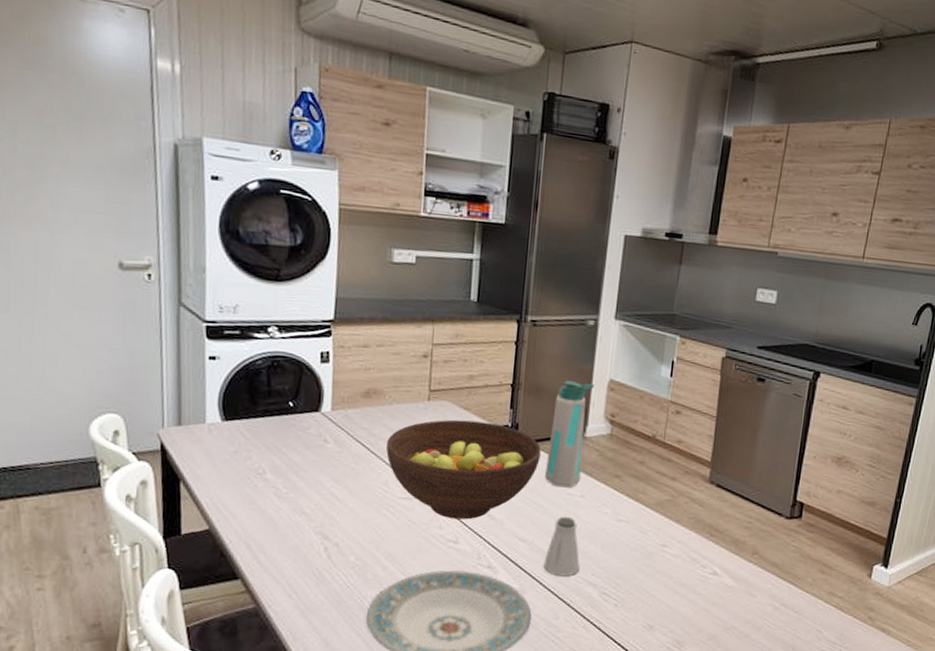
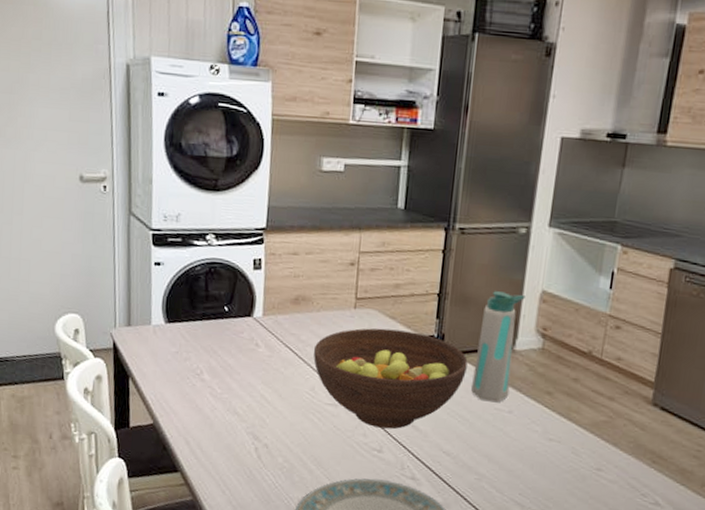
saltshaker: present [543,516,580,576] -> none [468,431,507,494]

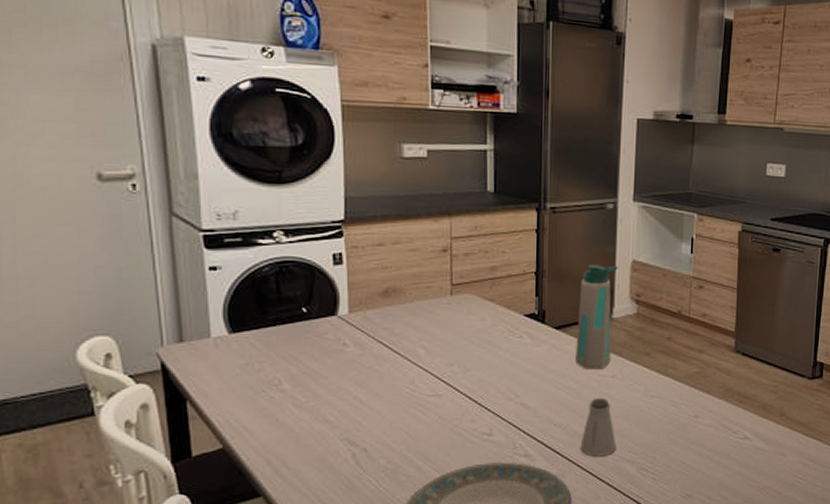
fruit bowl: present [314,328,468,430] -> none [411,312,570,411]
saltshaker: none [468,431,507,494] -> present [580,397,616,457]

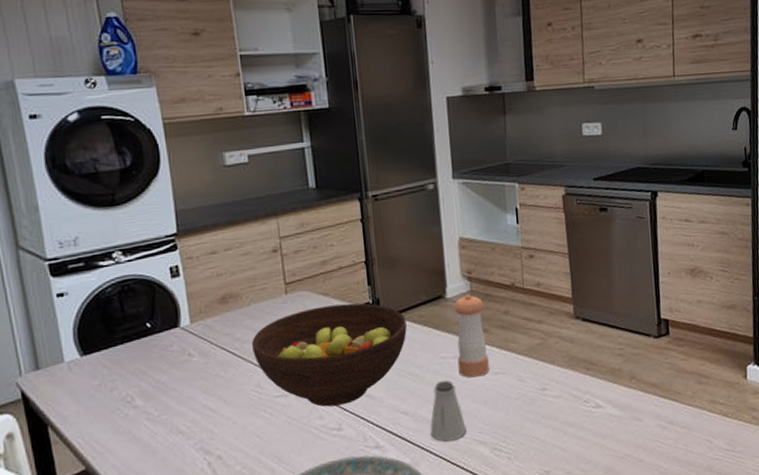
fruit bowl: none [411,312,570,411] -> present [252,303,407,407]
water bottle: present [576,265,618,370] -> none [410,246,451,354]
pepper shaker: none [615,316,648,398] -> present [454,294,489,378]

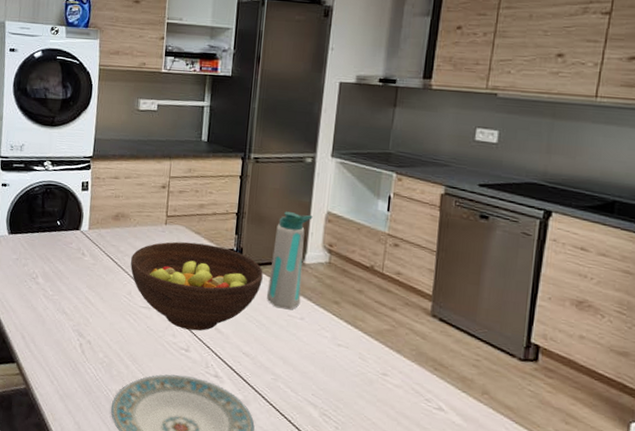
water bottle: none [410,246,451,354] -> present [267,211,313,310]
saltshaker: present [430,380,467,442] -> none [265,336,301,394]
pepper shaker: present [454,294,489,378] -> none [303,264,339,344]

